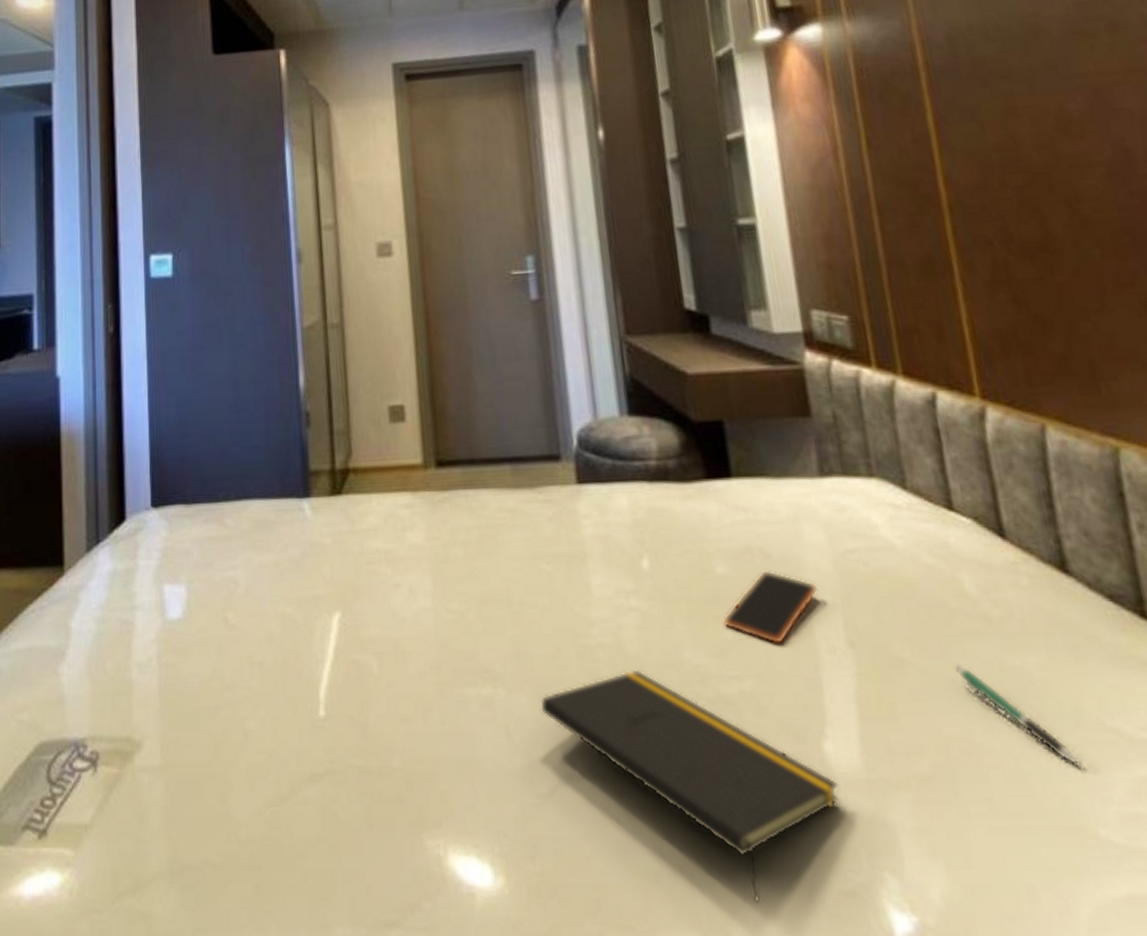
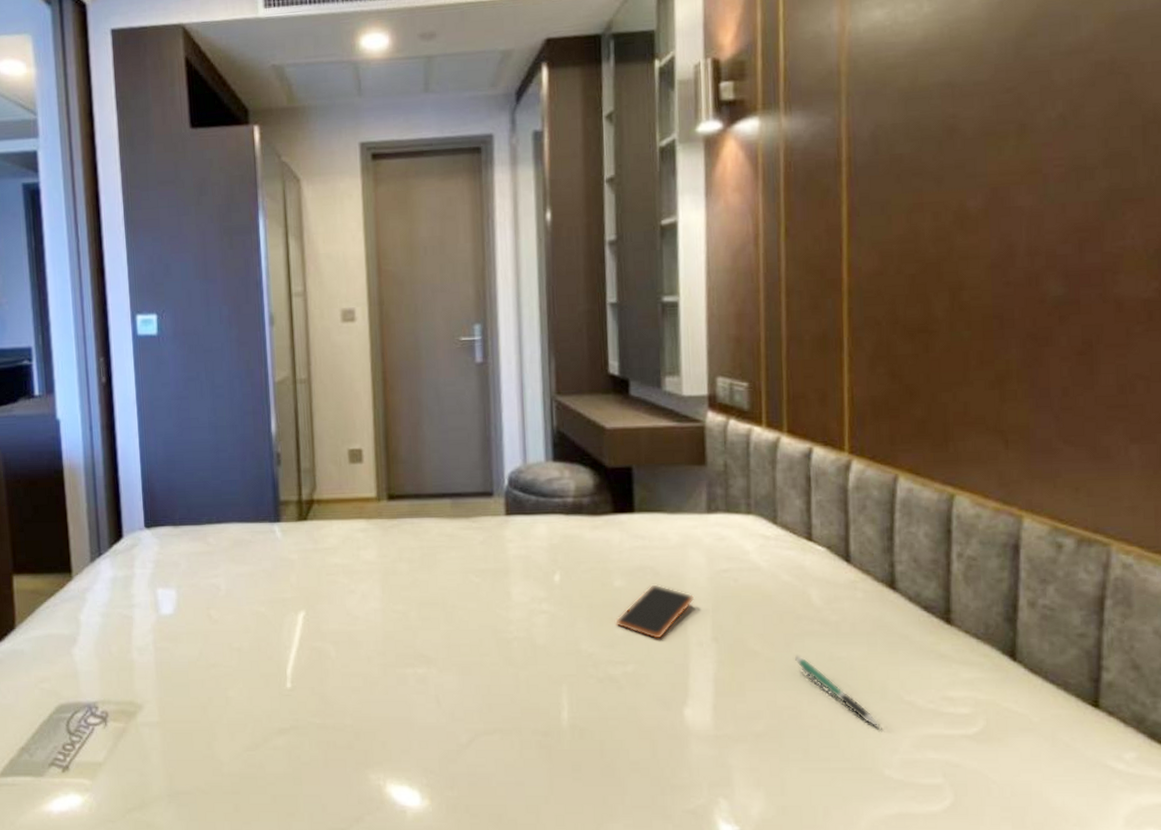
notepad: present [540,669,840,904] -> none [464,656,693,818]

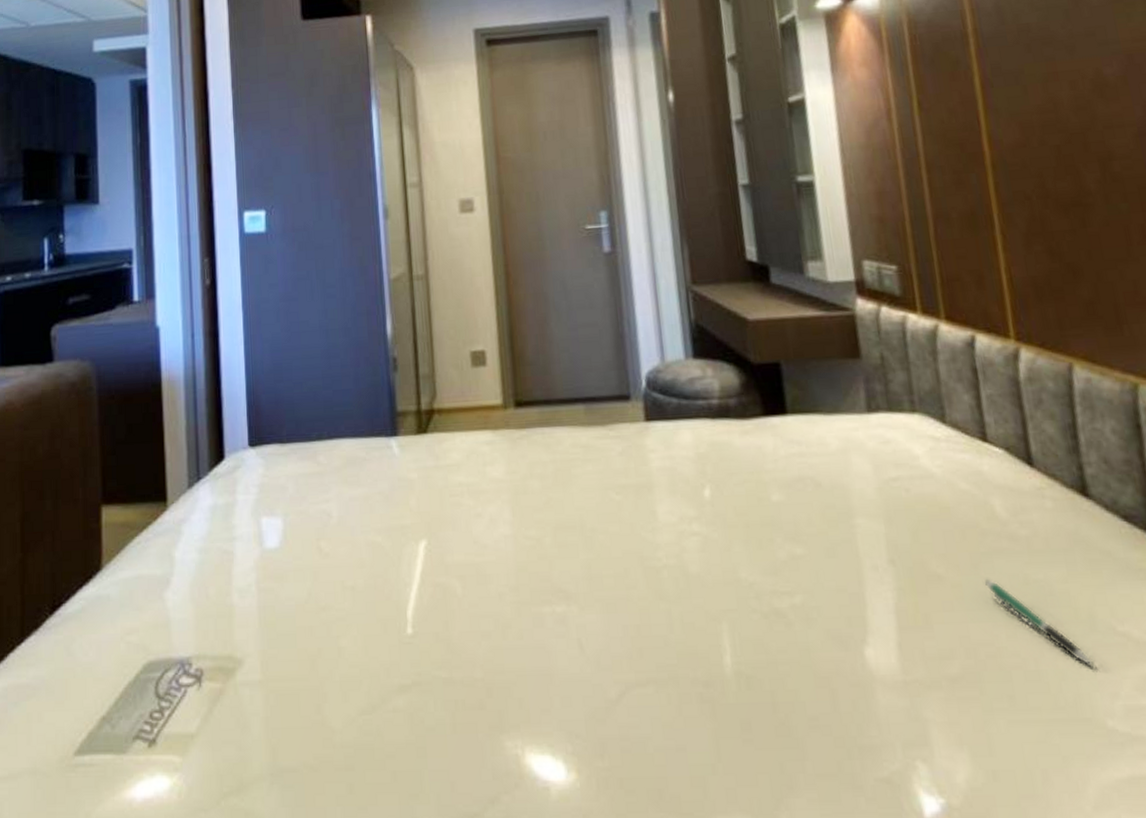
smartphone: present [615,584,695,640] -> none [777,497,864,564]

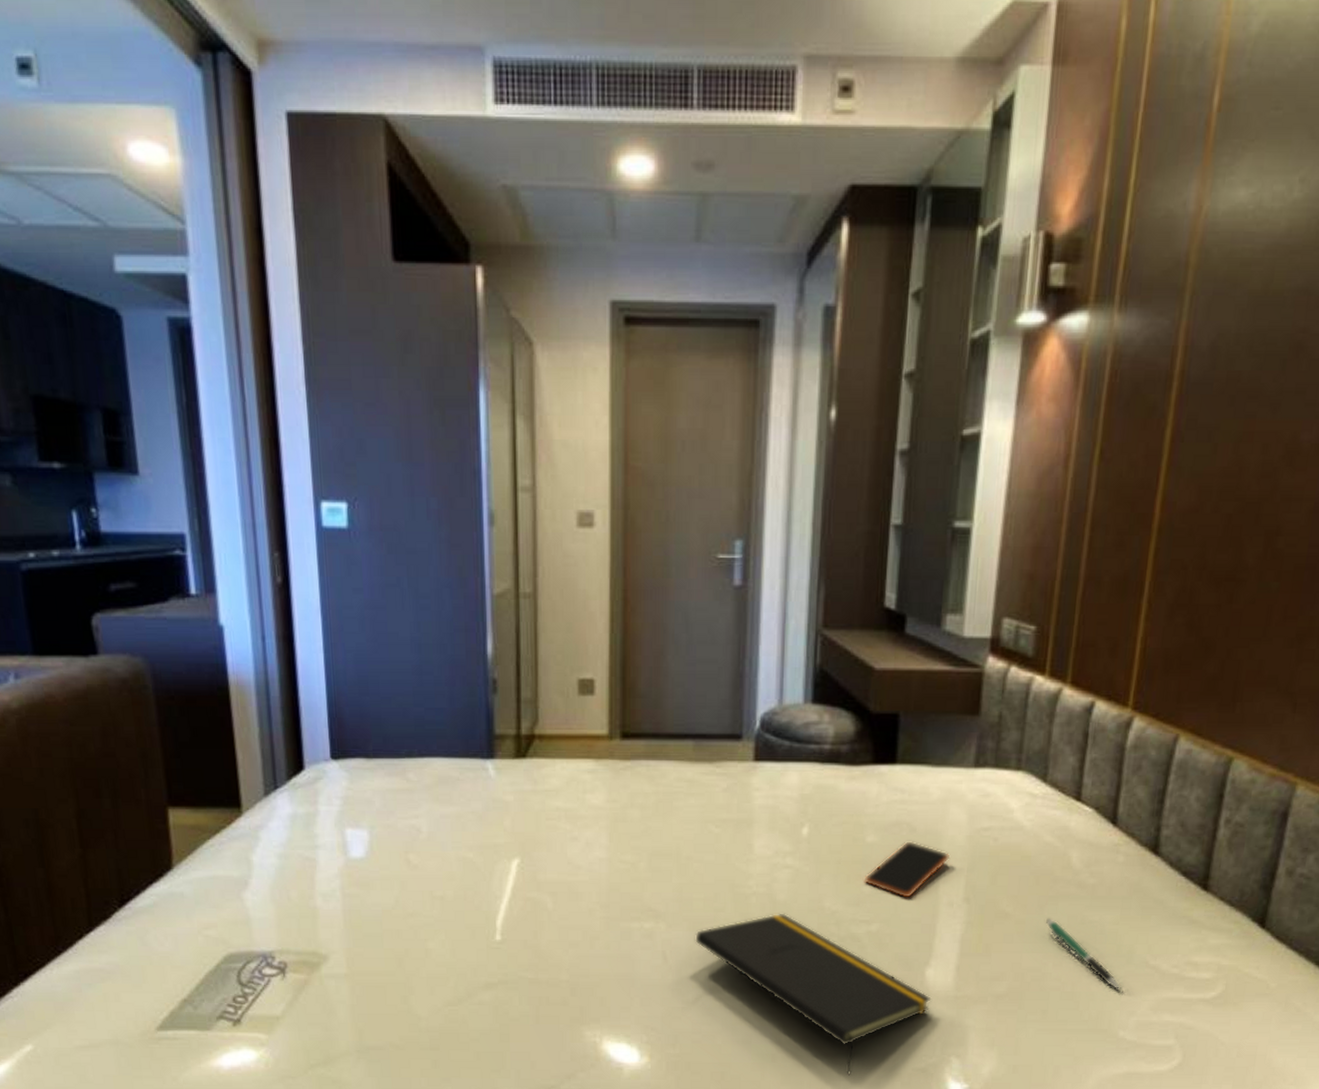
notepad: none [610,587,879,791] -> present [695,913,932,1076]
smartphone: none [777,497,864,564] -> present [863,841,951,899]

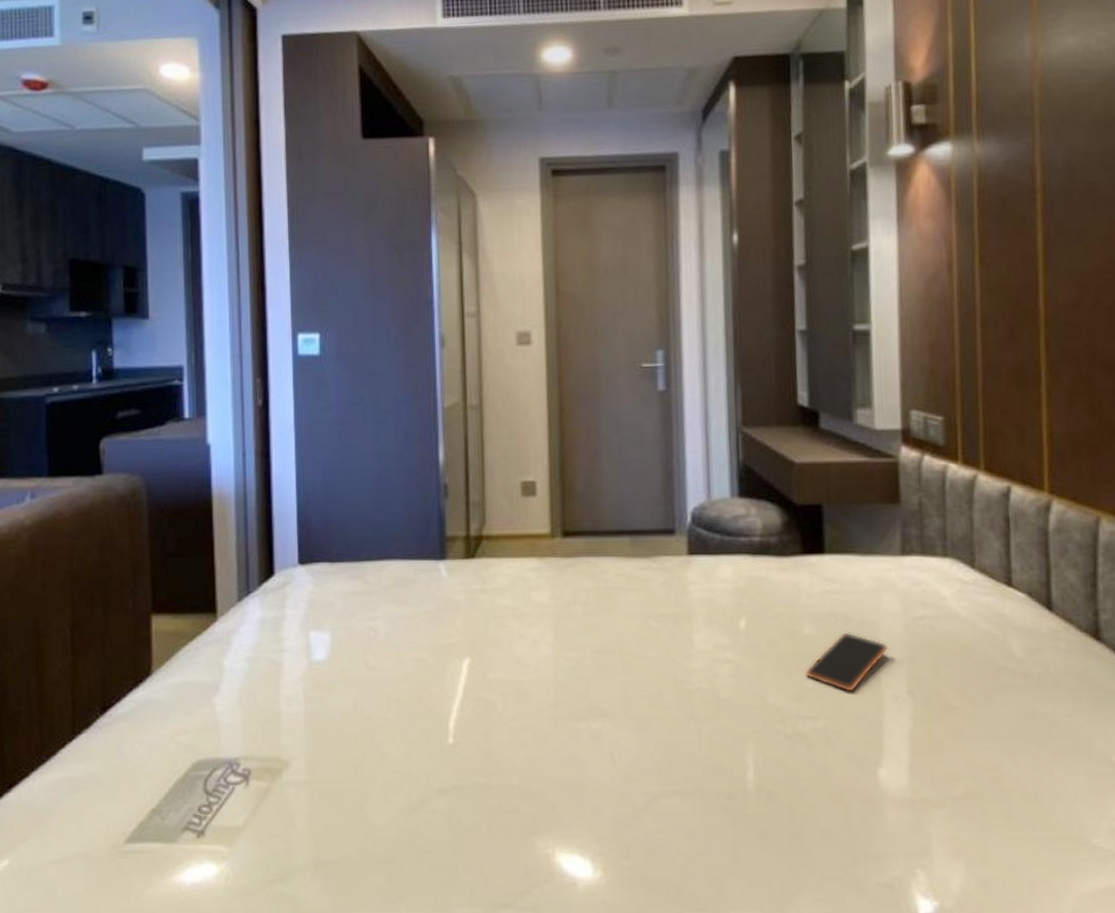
notepad: present [695,913,932,1076] -> none [642,710,888,892]
pen: present [1045,917,1121,989] -> none [995,710,1086,790]

